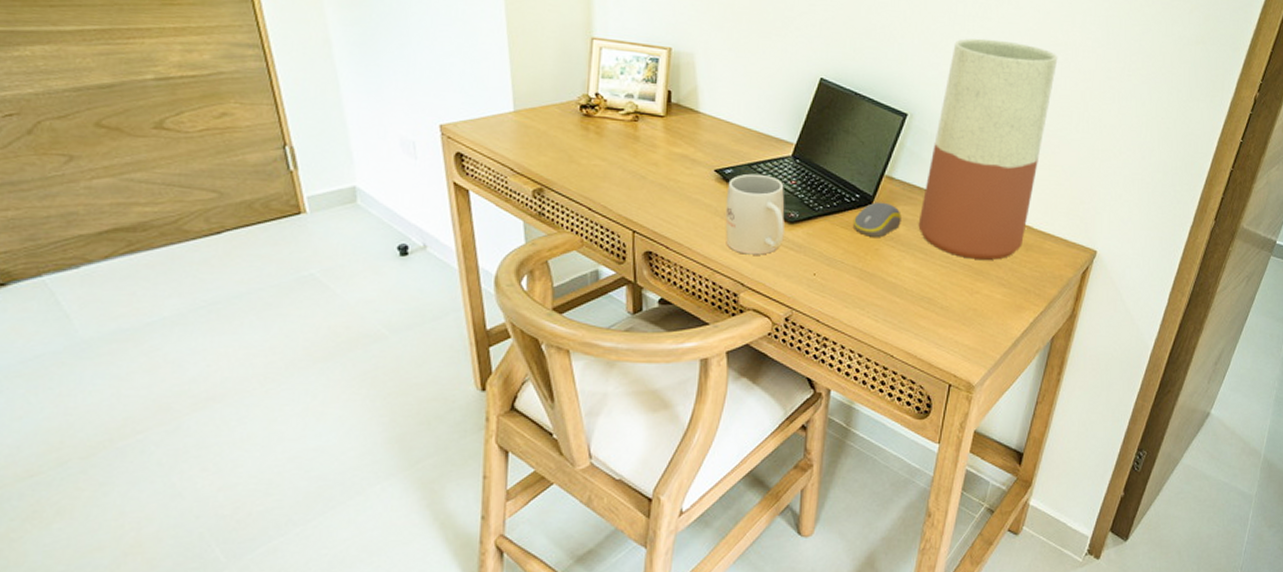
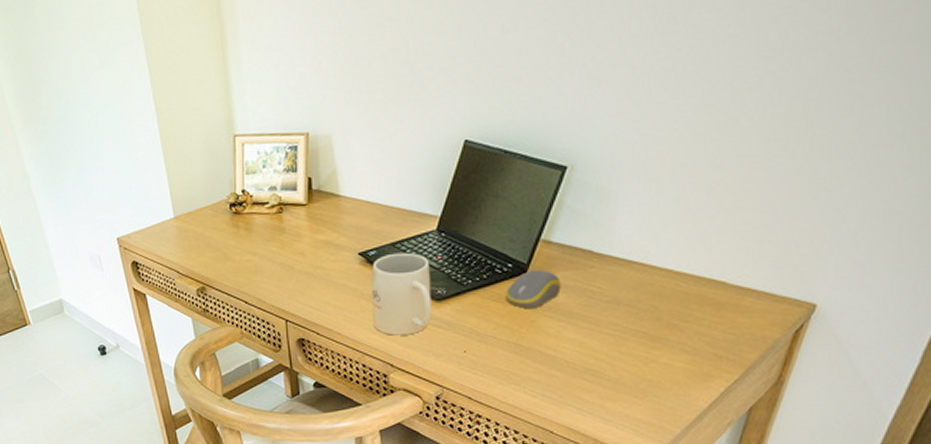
vase: present [918,38,1058,260] -> none [581,56,770,325]

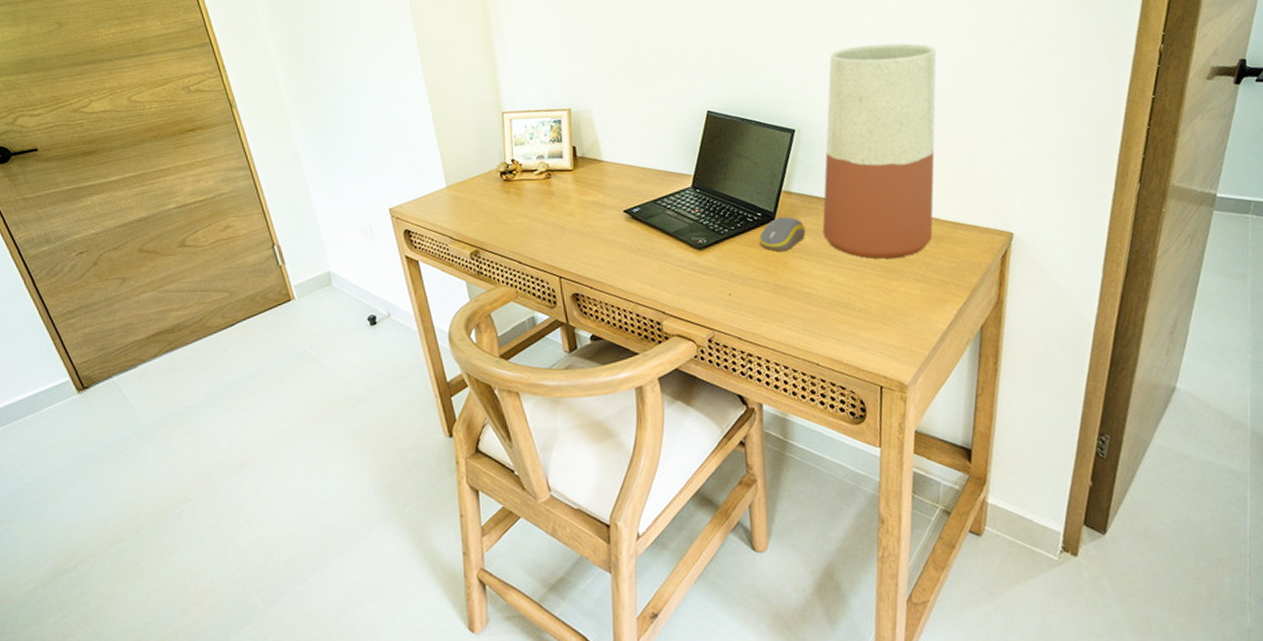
mug: present [371,252,431,336] -> none [637,207,696,285]
vase: none [581,56,770,325] -> present [822,43,937,259]

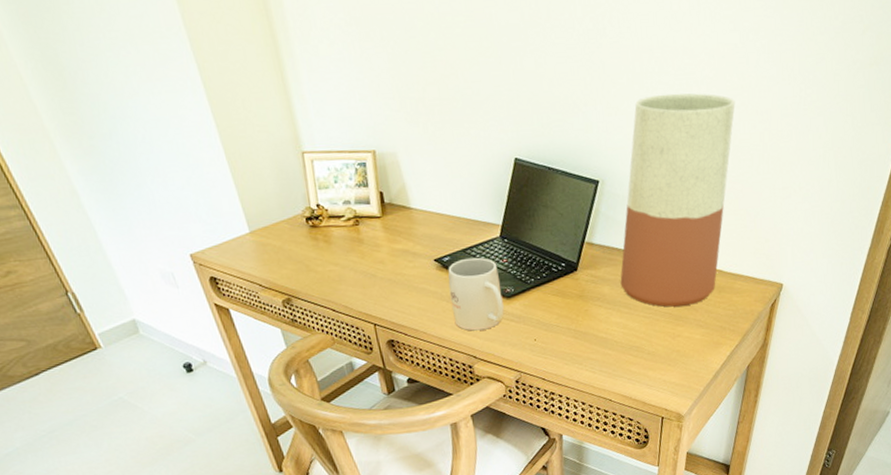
mug: none [637,207,696,285] -> present [447,257,504,331]
computer mouse: present [758,216,806,251] -> none [562,267,605,300]

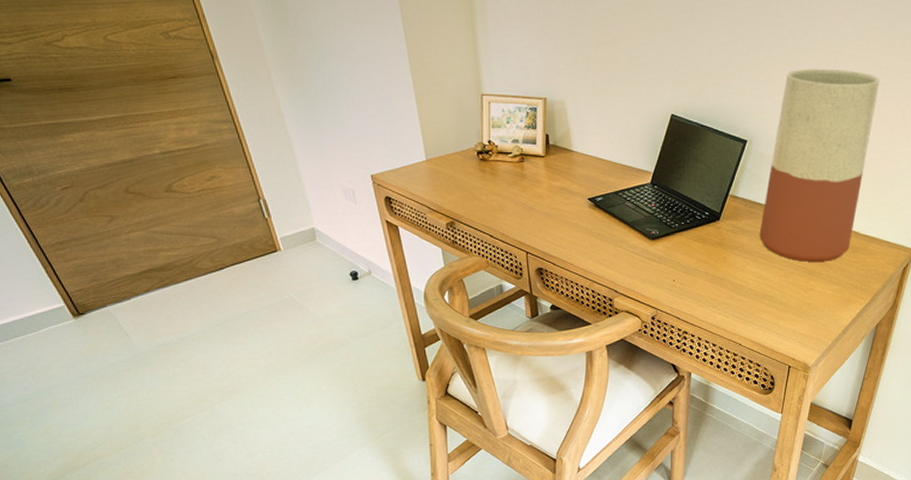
mug: present [447,257,504,331] -> none [598,200,647,267]

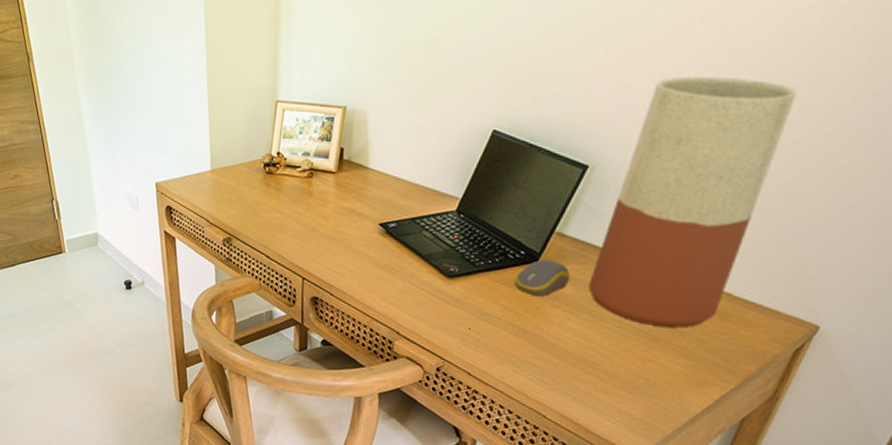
computer mouse: none [703,217,745,247] -> present [514,259,570,296]

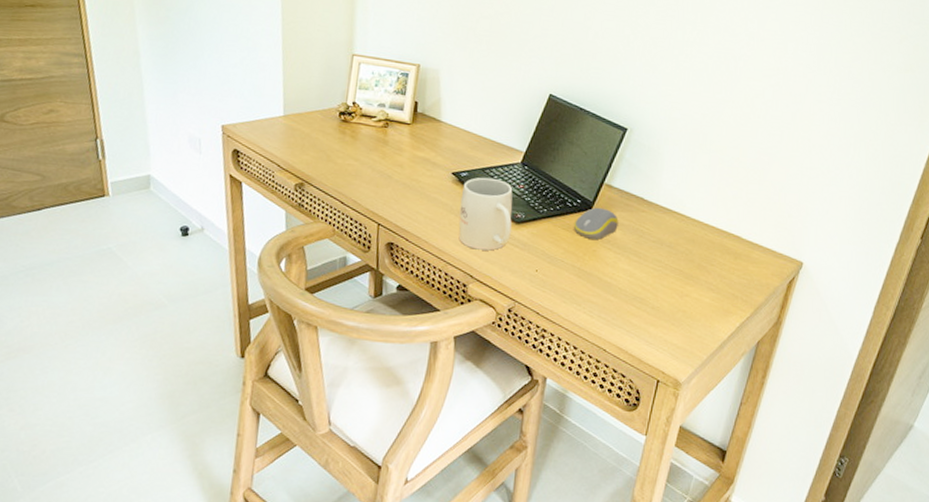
mug: none [385,227,446,307] -> present [458,177,513,251]
vase: present [588,76,798,328] -> none [633,62,770,266]

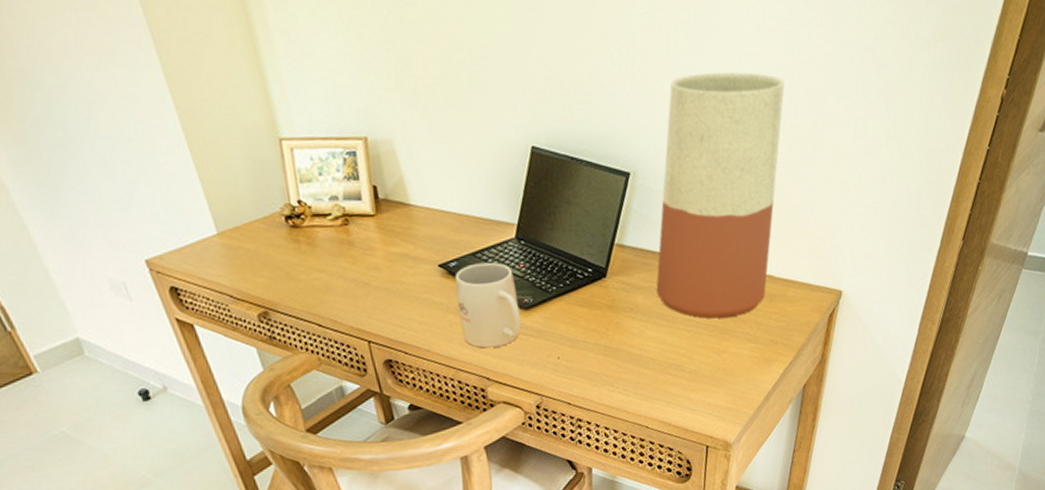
computer mouse: present [573,207,619,240] -> none [589,272,639,311]
vase: none [633,62,770,266] -> present [656,72,785,319]

